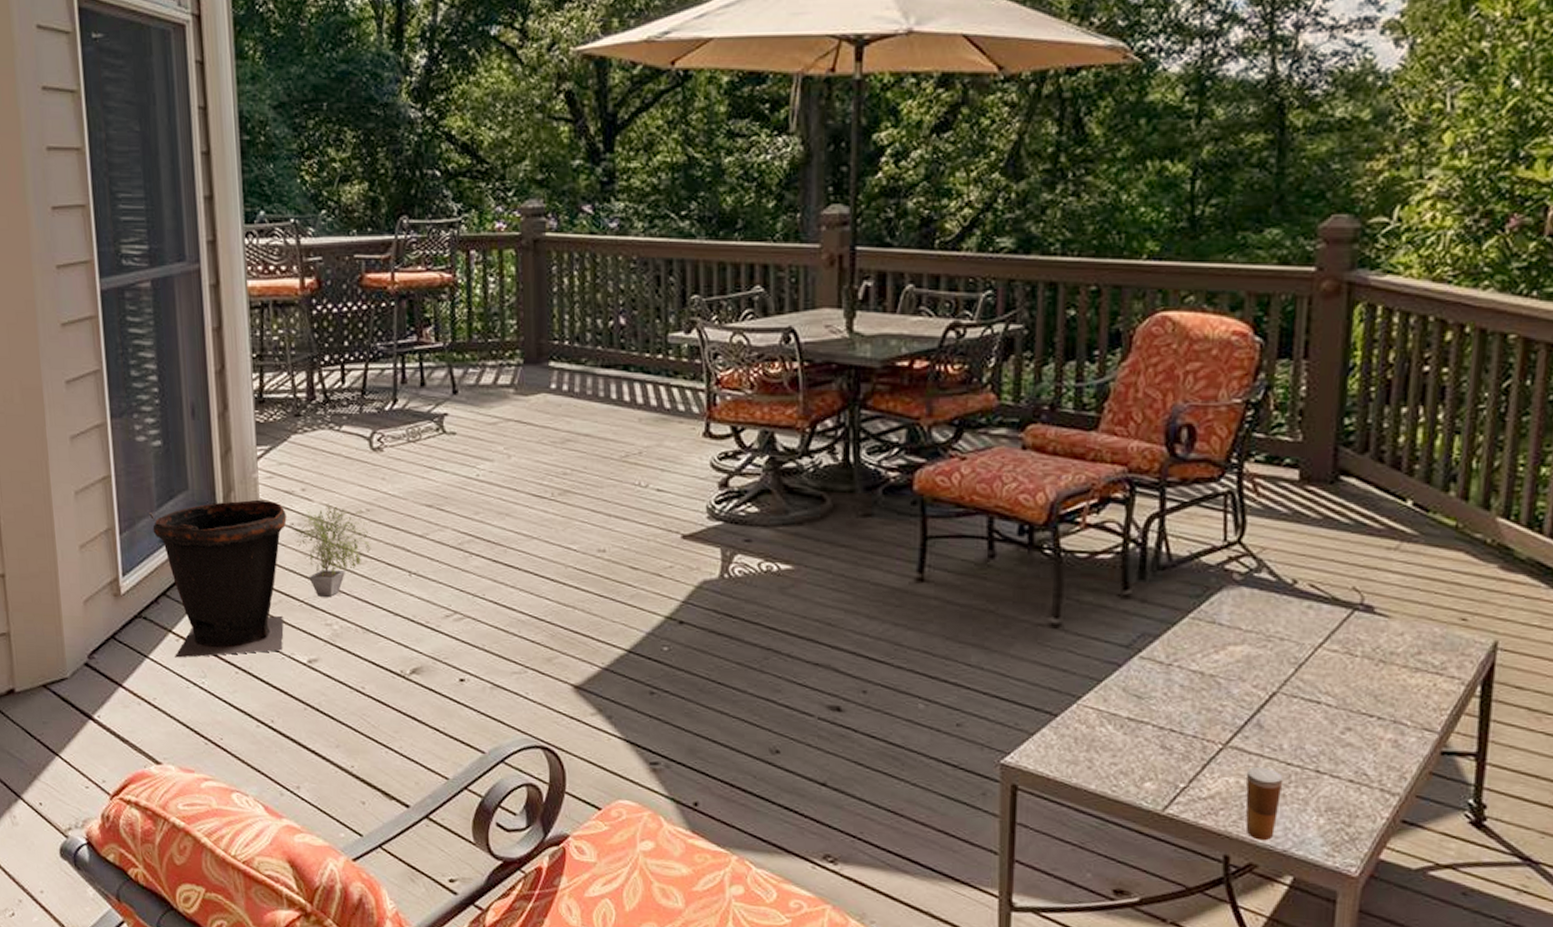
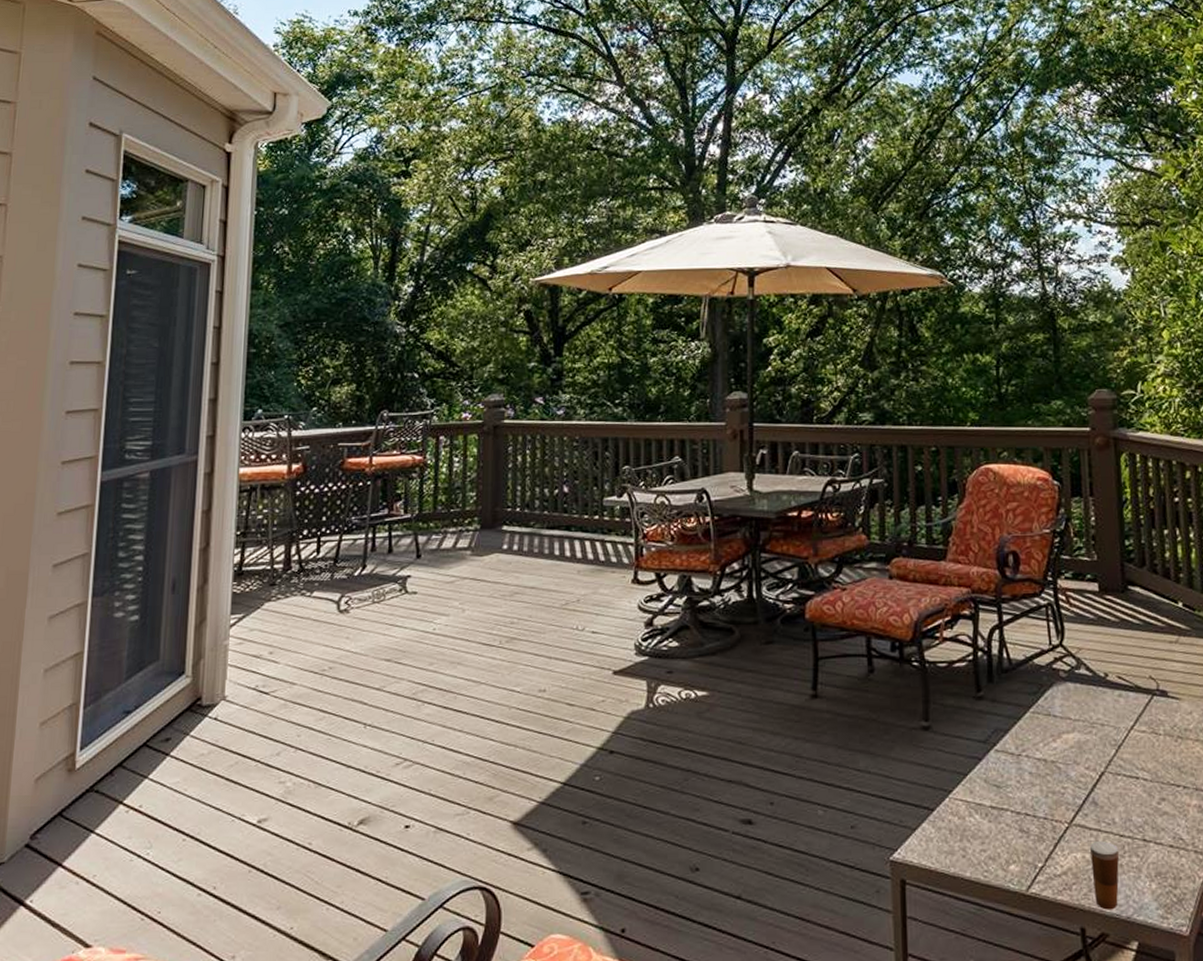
planter pot: present [149,499,287,658] -> none [116,665,252,830]
potted plant: present [294,504,371,597] -> none [258,665,331,755]

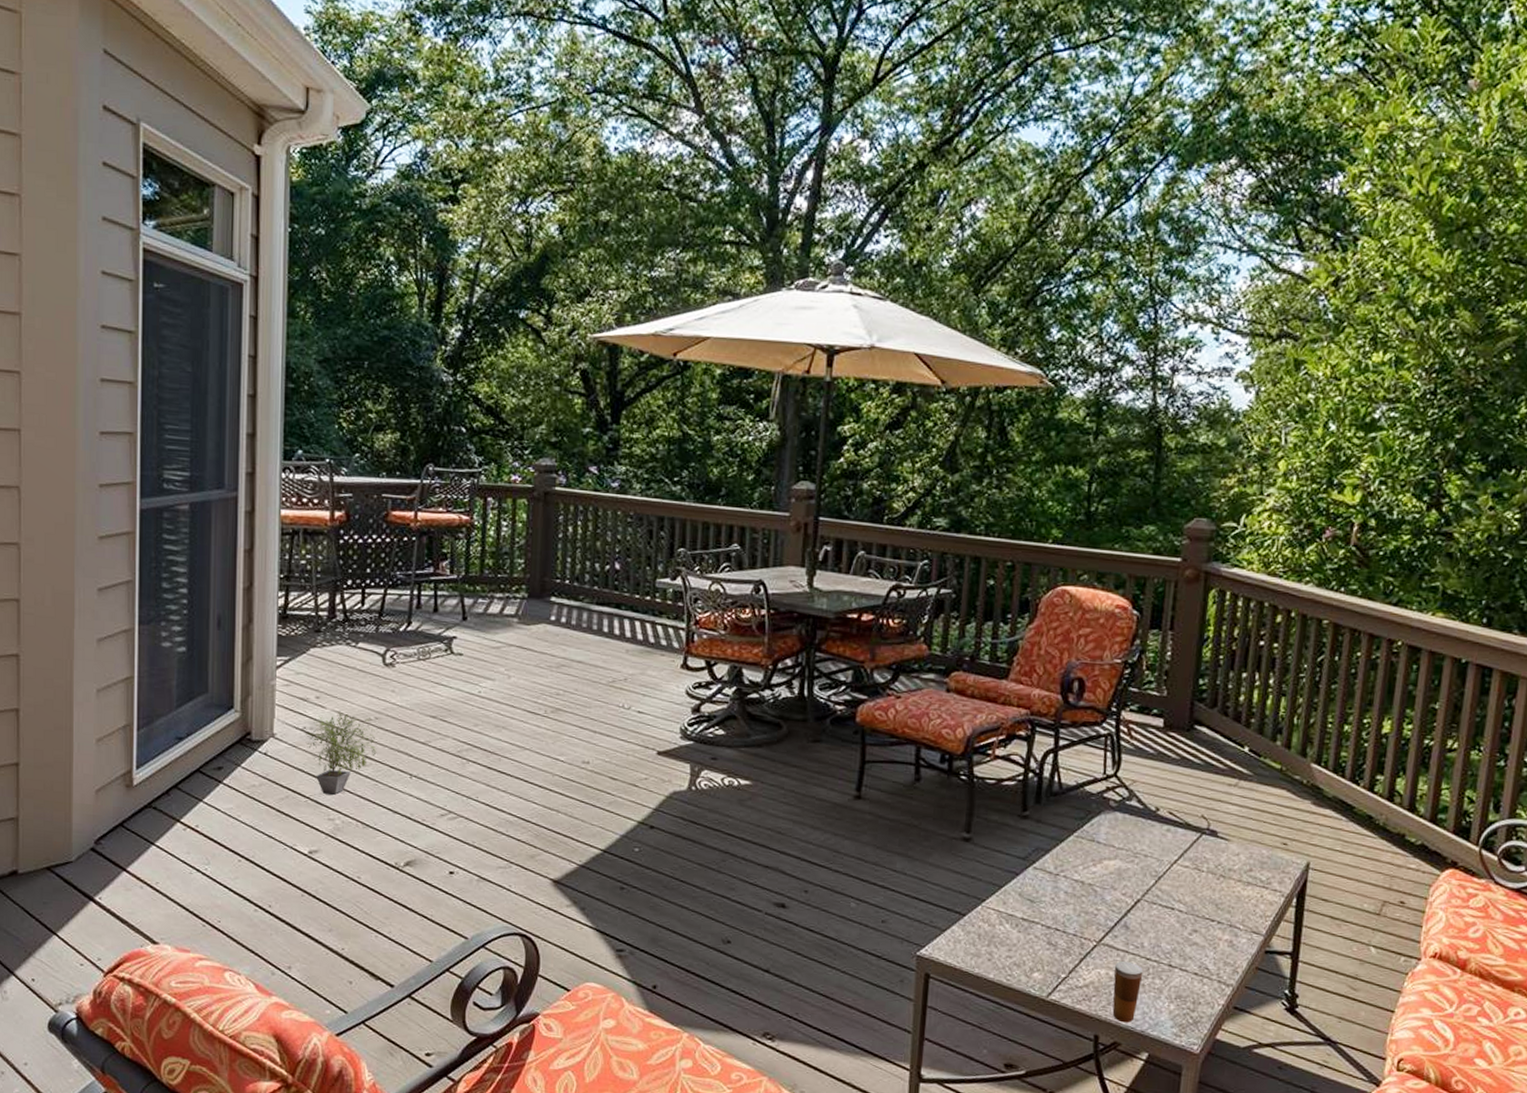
potted plant: none [258,665,331,755] -> present [306,711,377,795]

